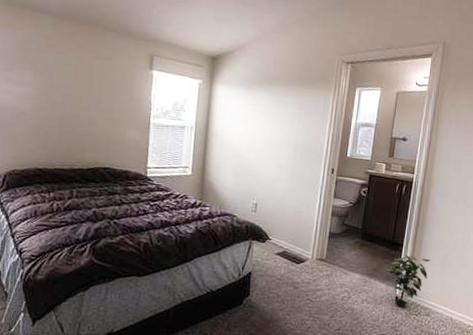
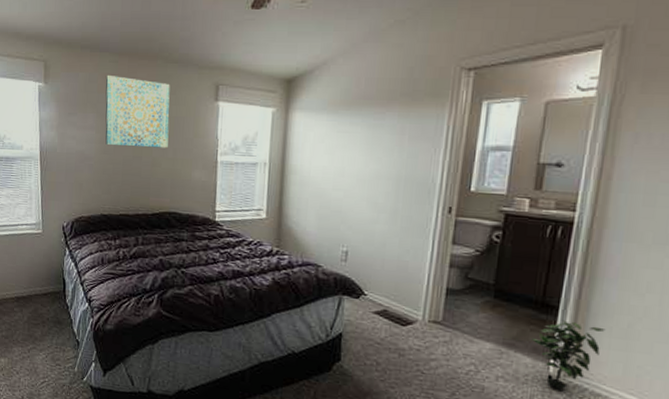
wall art: none [42,35,109,109] -> present [105,74,170,149]

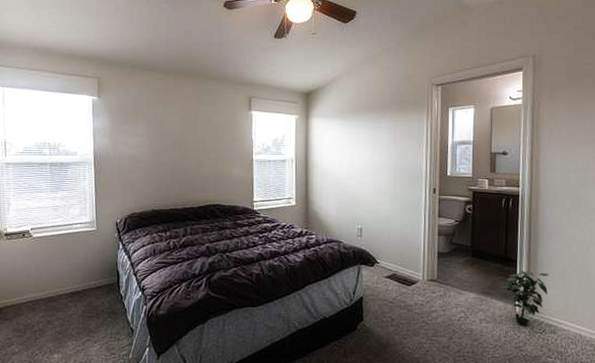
wall art: present [105,74,170,149] -> none [154,89,211,150]

